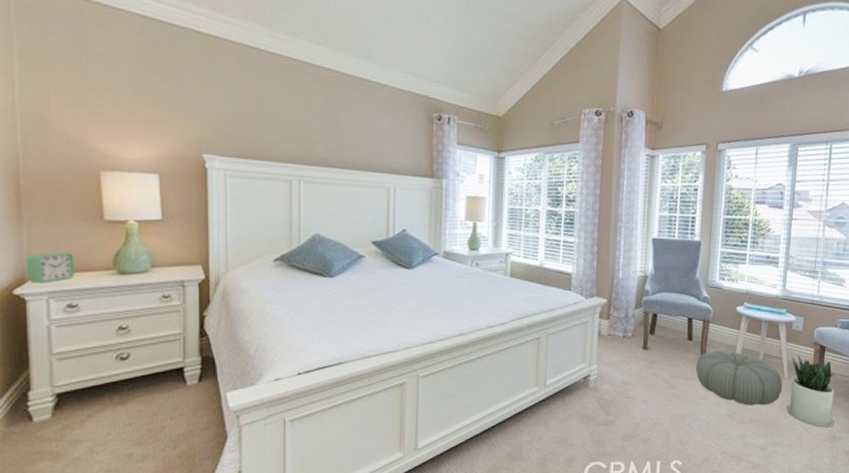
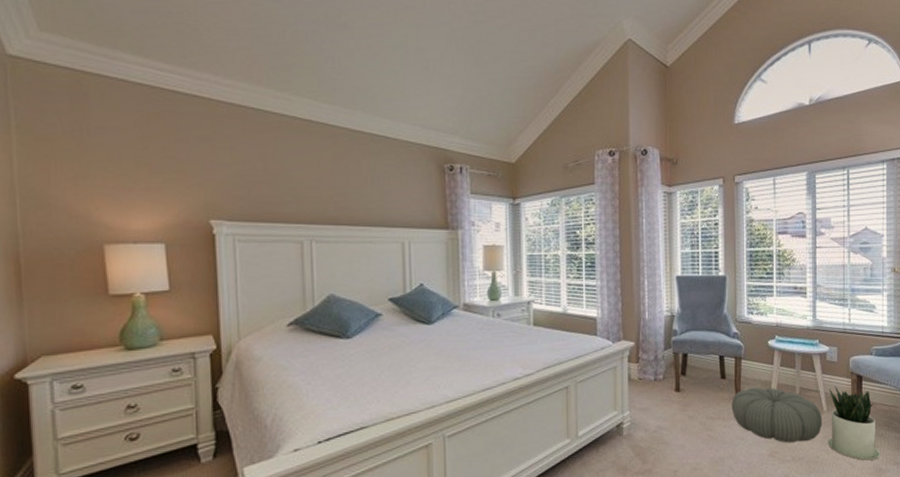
alarm clock: present [25,252,75,283] -> none [26,331,79,366]

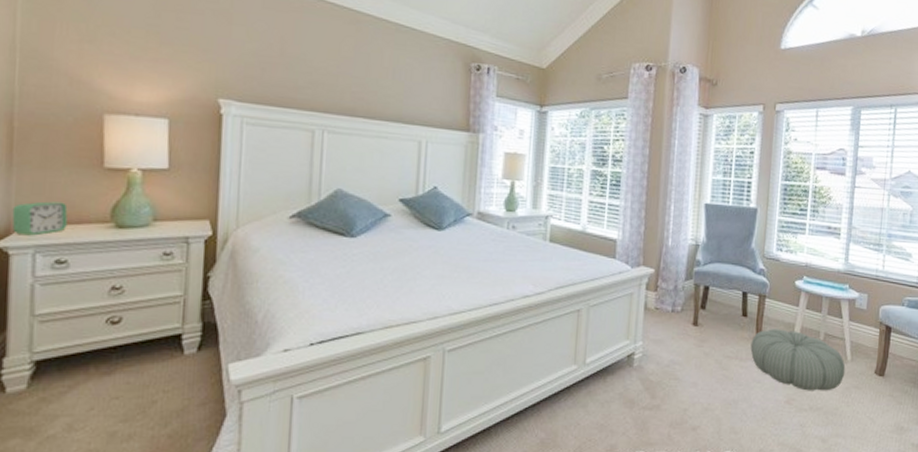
alarm clock: none [26,331,79,366] -> present [12,201,68,236]
planter: present [827,386,881,461] -> none [848,336,904,417]

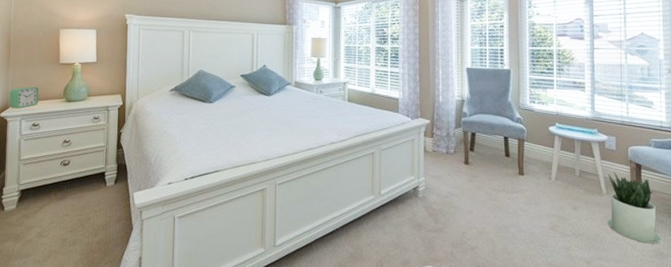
pouf: present [750,329,846,391] -> none [515,167,602,220]
planter: none [848,336,904,417] -> present [607,172,662,244]

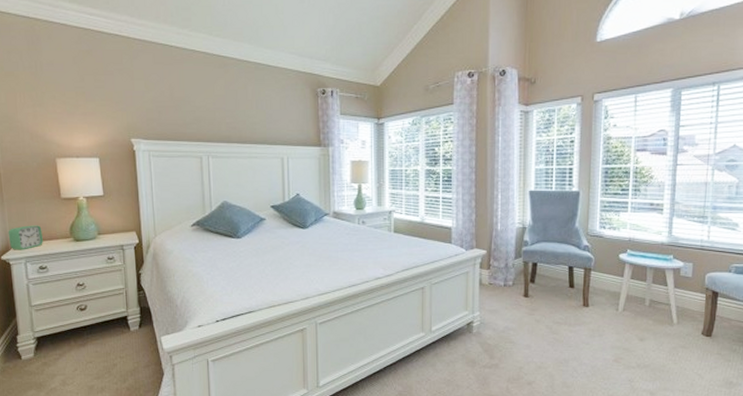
planter: present [607,172,662,244] -> none [675,301,733,373]

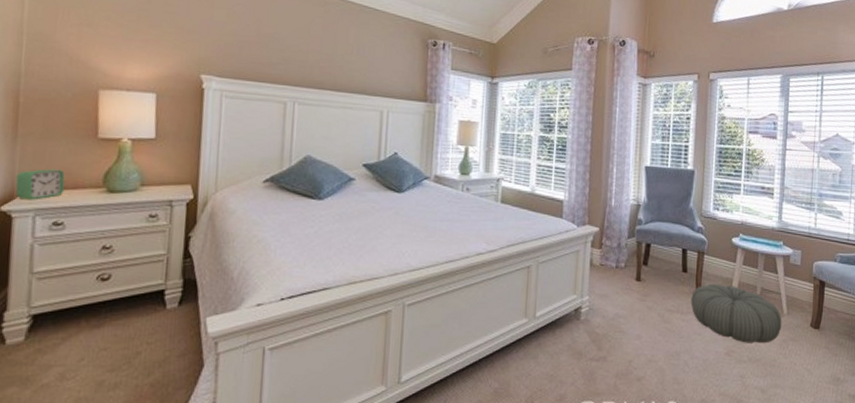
pouf: none [578,297,672,351] -> present [691,284,782,344]

